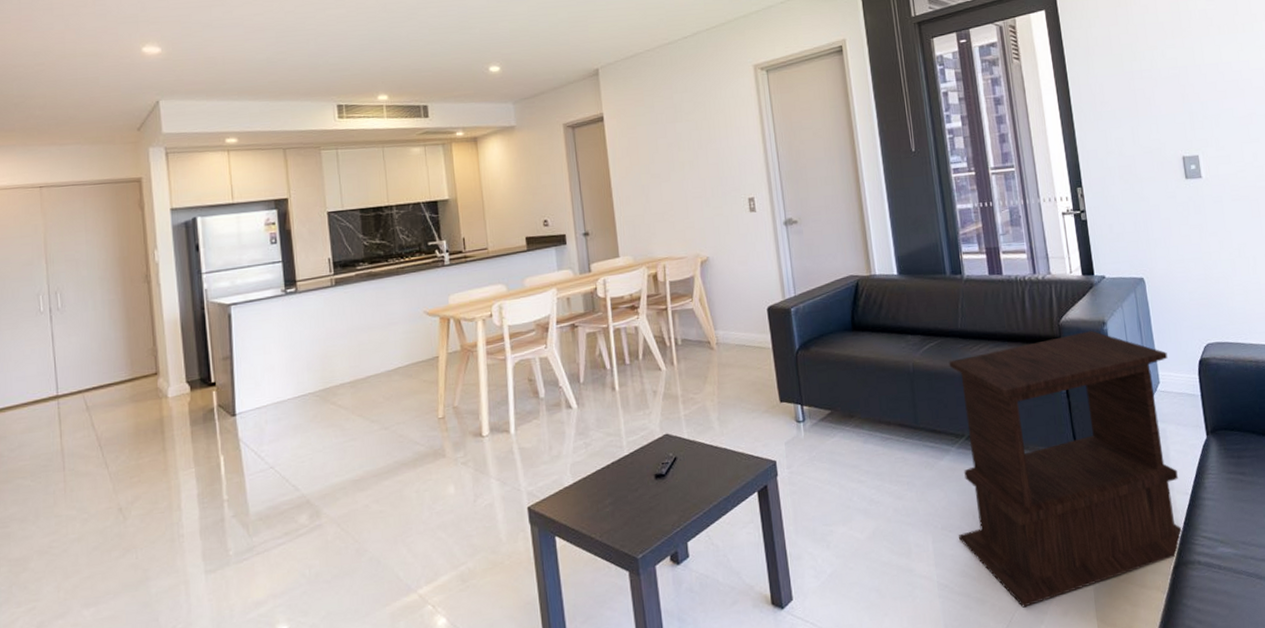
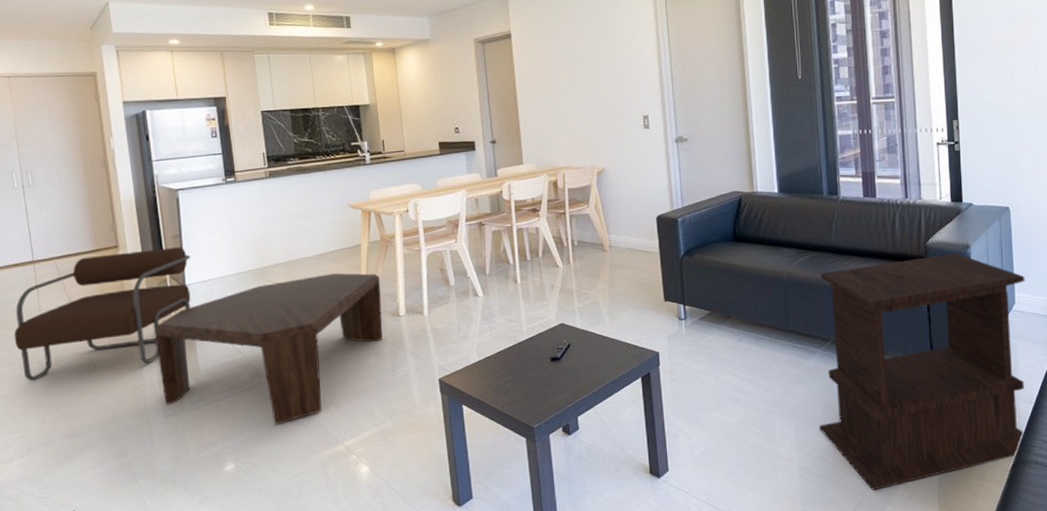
armchair: none [29,370,242,540] -> present [14,247,191,381]
coffee table: none [197,389,463,574] -> present [154,273,383,425]

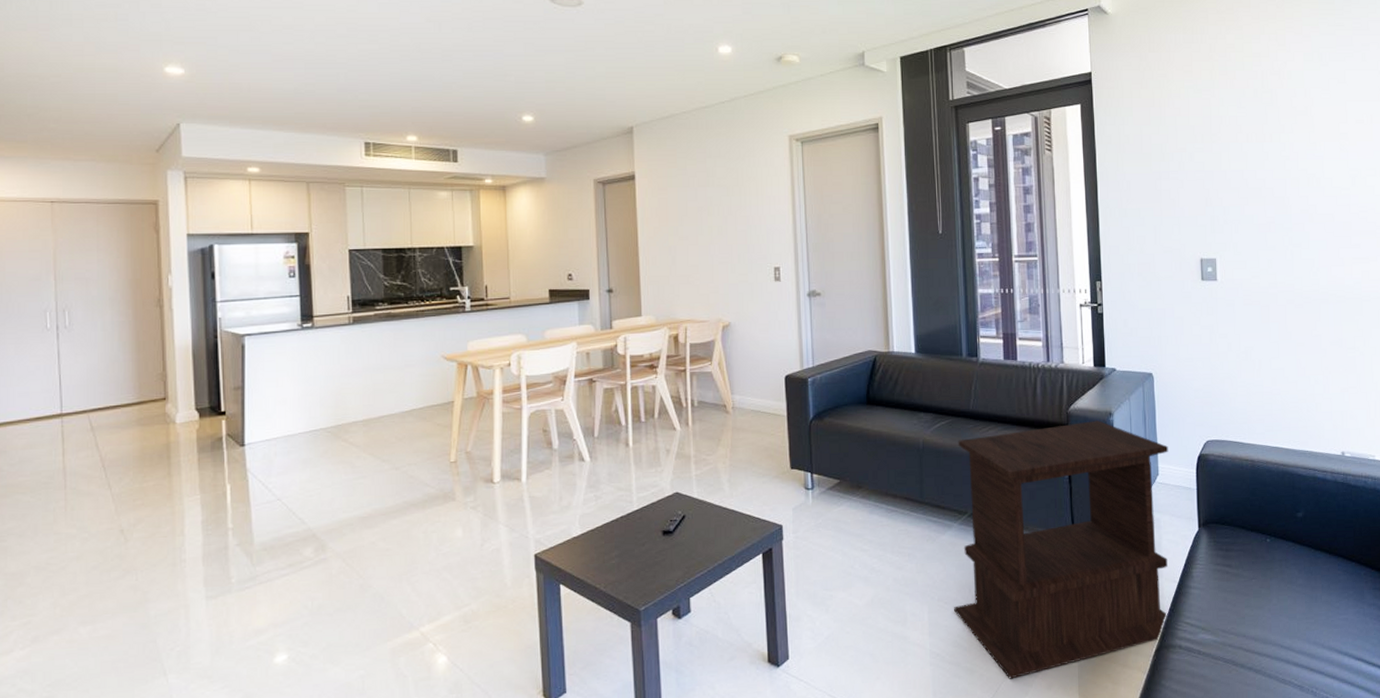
armchair: present [14,247,191,381] -> none [29,400,253,556]
coffee table: present [154,273,383,425] -> none [203,433,474,608]

